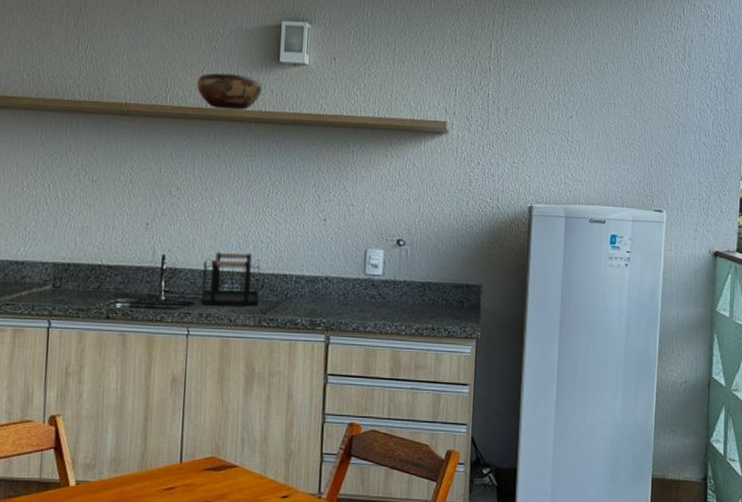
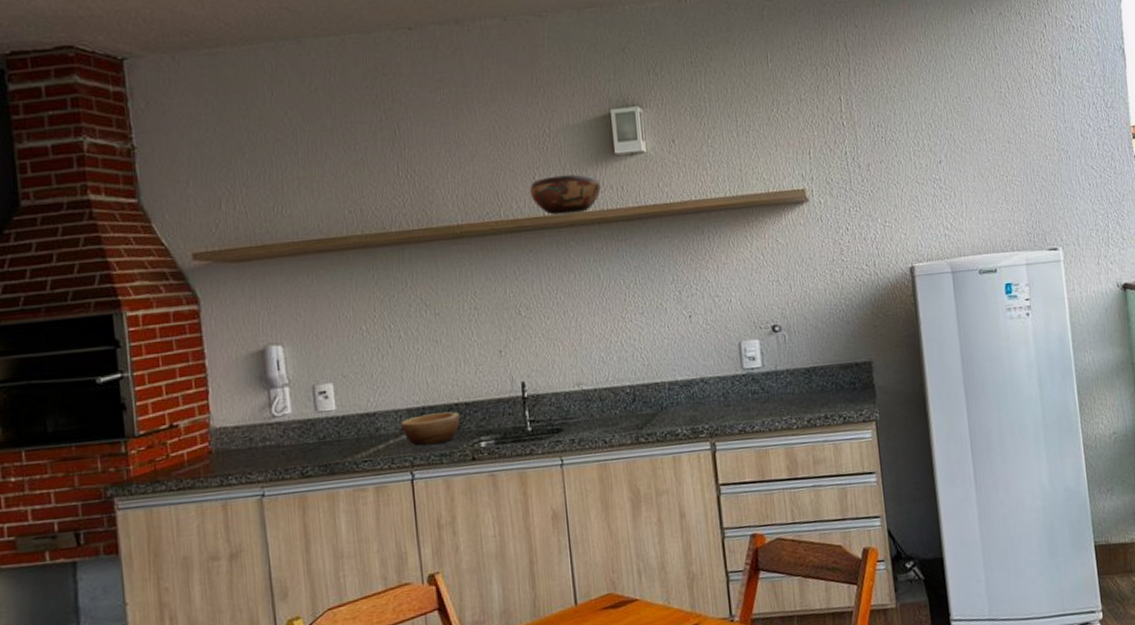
bowl: none [45,270,102,299] -> present [401,411,461,446]
dish rack: present [200,252,261,306] -> none [566,365,633,430]

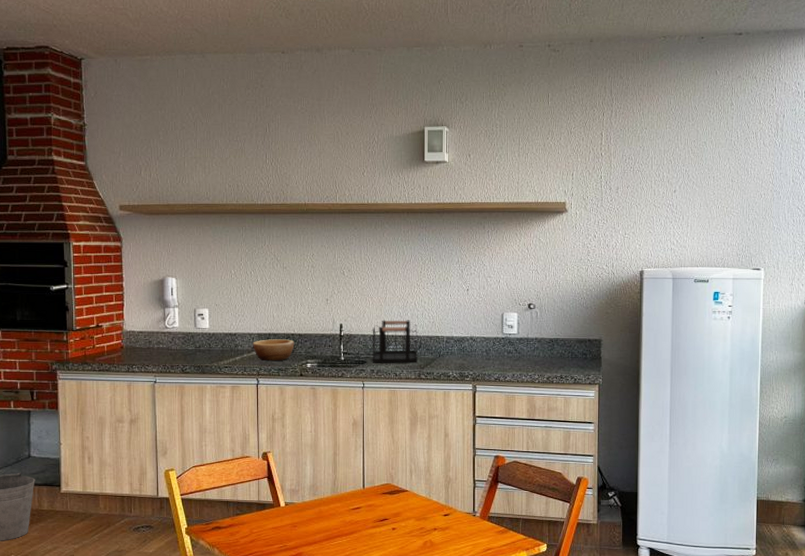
decorative bowl: present [529,174,601,216] -> none [359,174,411,204]
dish rack: none [566,365,633,430] -> present [372,320,418,363]

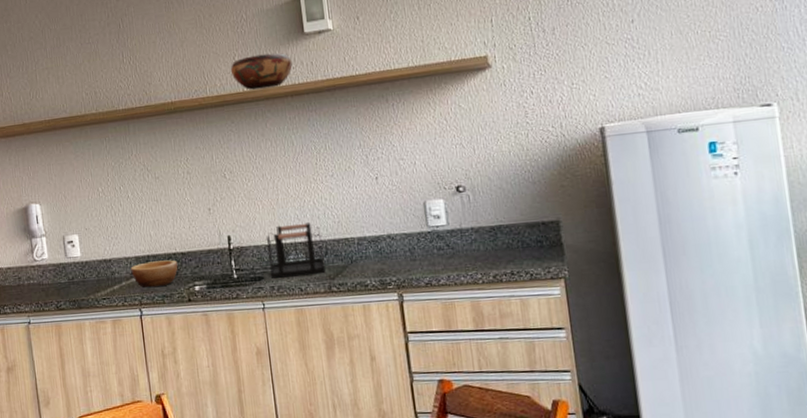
decorative bowl: none [359,174,411,204] -> present [230,53,293,91]

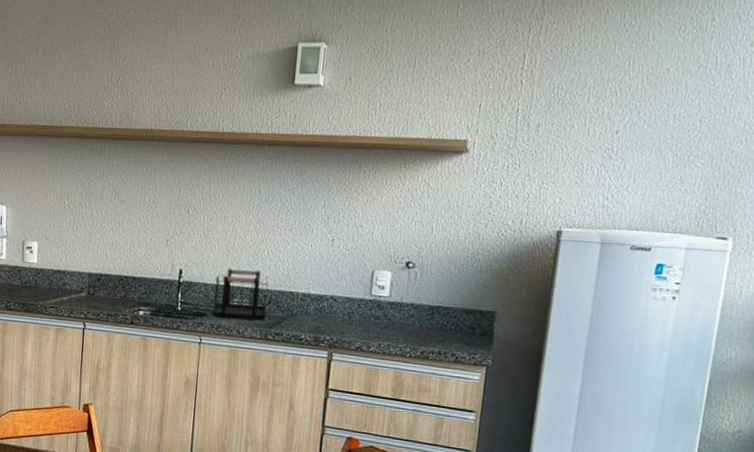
bowl: present [131,260,178,288] -> none [82,280,128,306]
decorative bowl: present [230,53,293,91] -> none [214,97,277,134]

